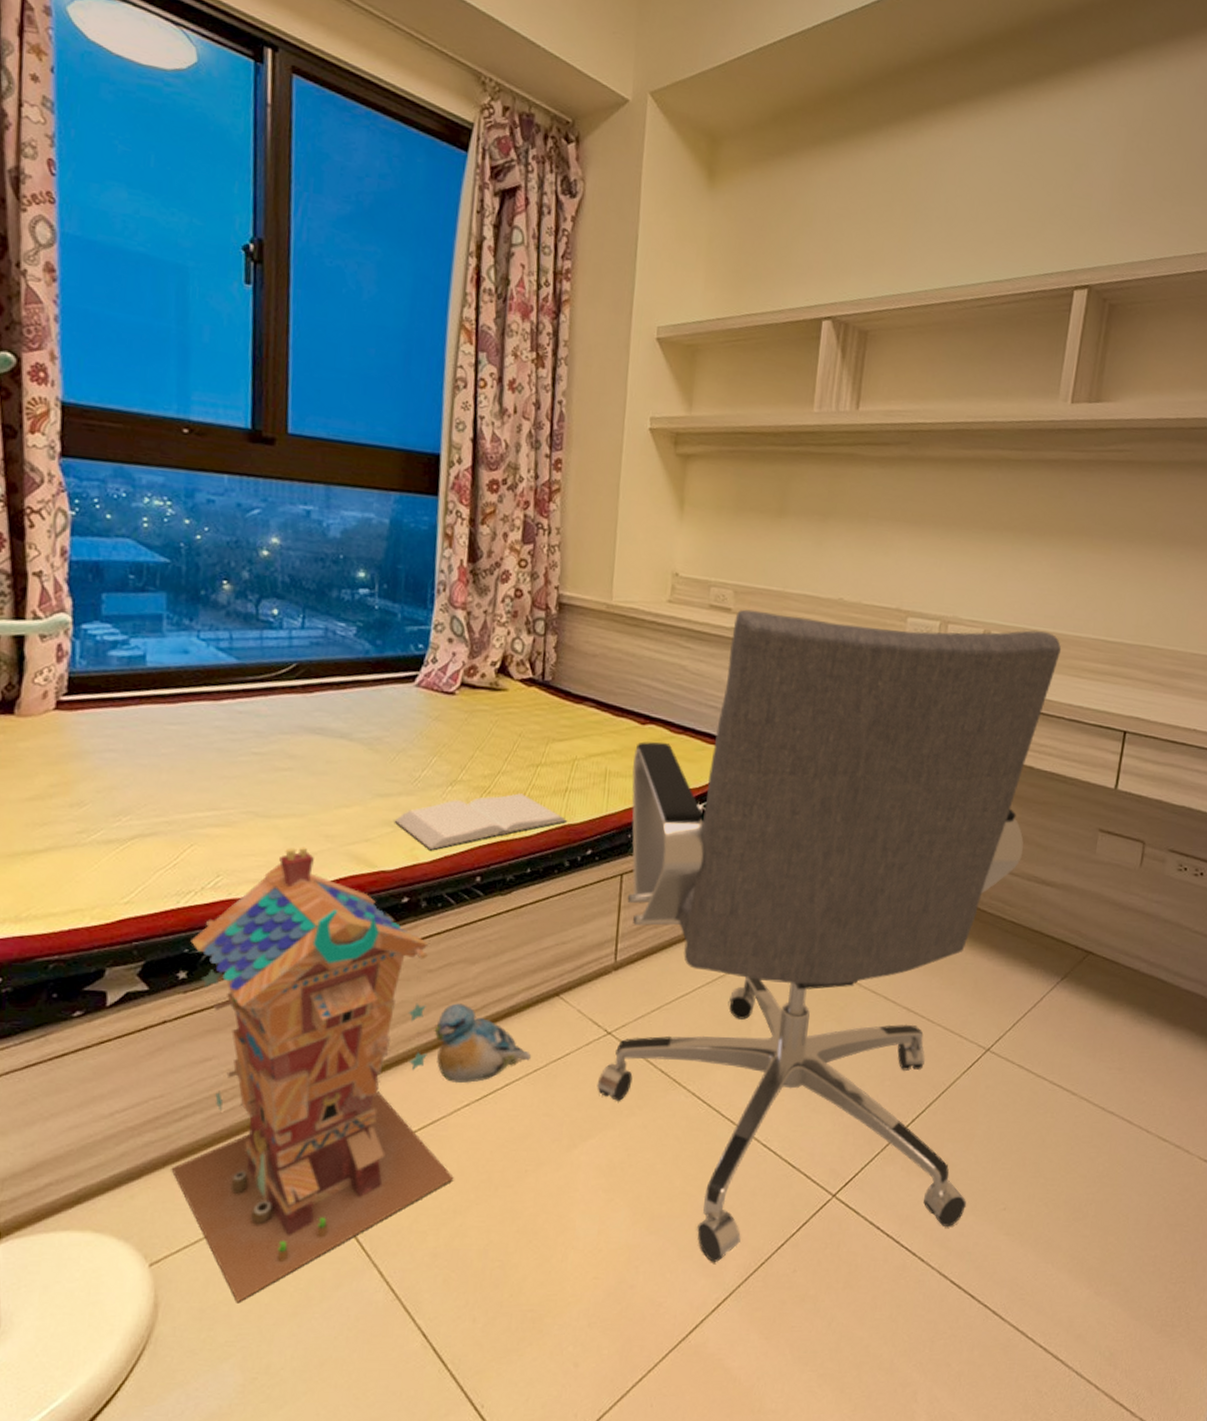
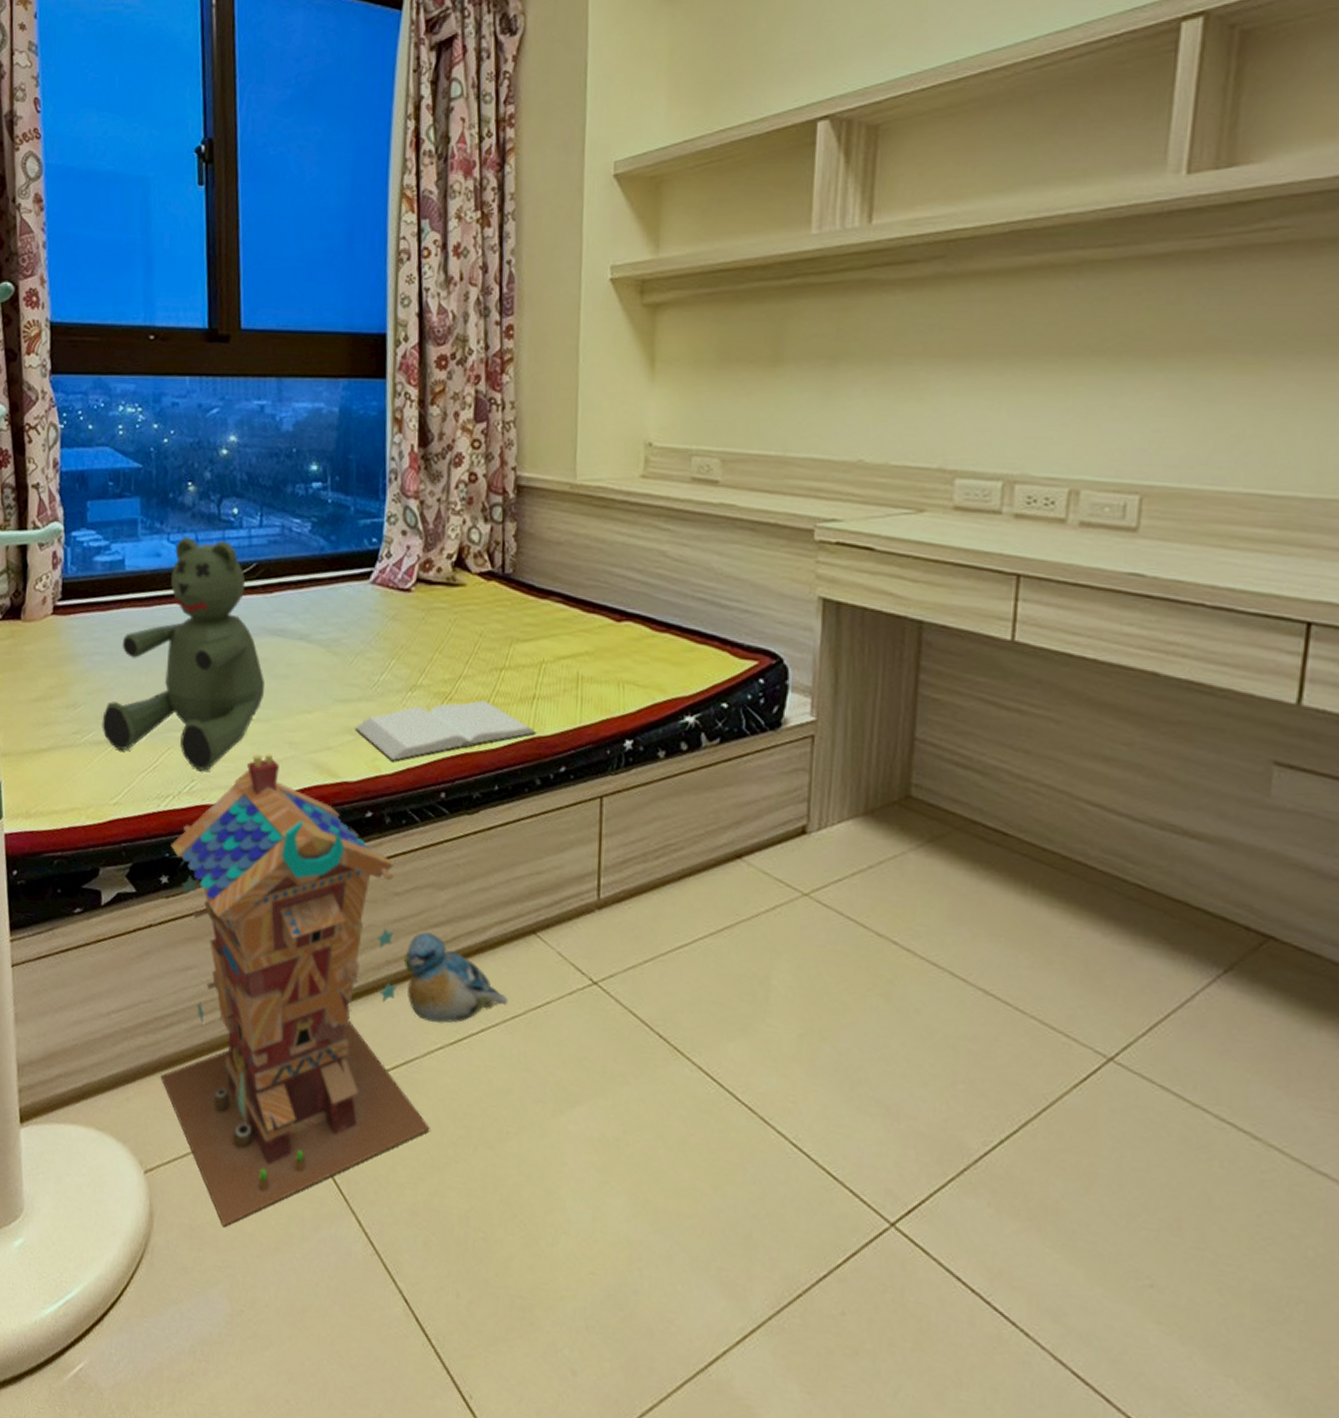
teddy bear: none [113,635,301,866] -> present [102,537,264,771]
office chair: present [597,609,1062,1262] -> none [583,480,1194,1296]

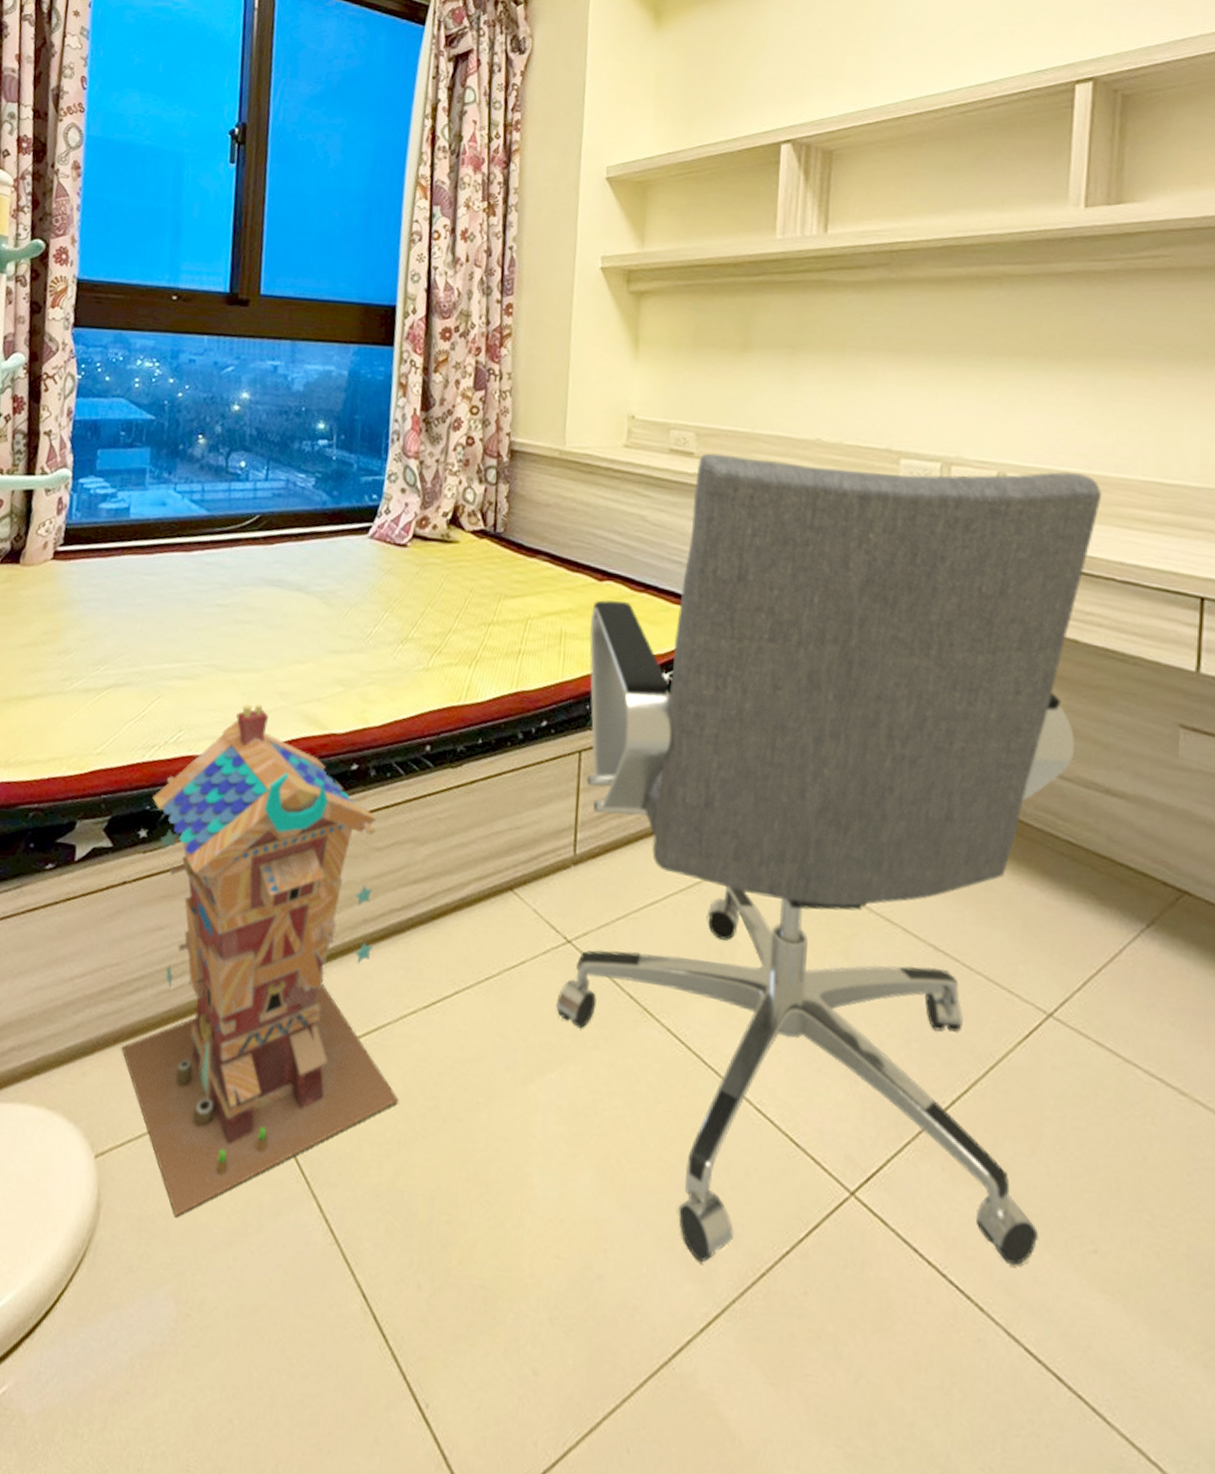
teddy bear: present [102,537,264,771] -> none [92,488,260,721]
book: present [355,700,537,761] -> none [345,654,521,713]
plush toy: present [403,932,509,1023] -> none [381,888,484,986]
office chair: none [583,480,1194,1296] -> present [556,453,1102,1265]

